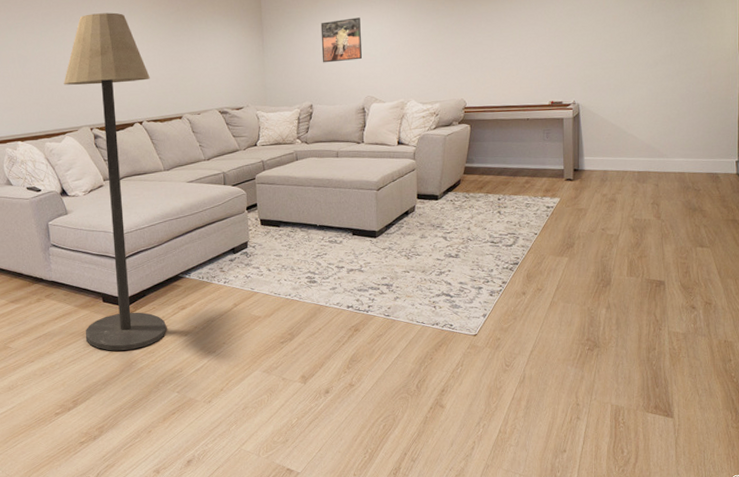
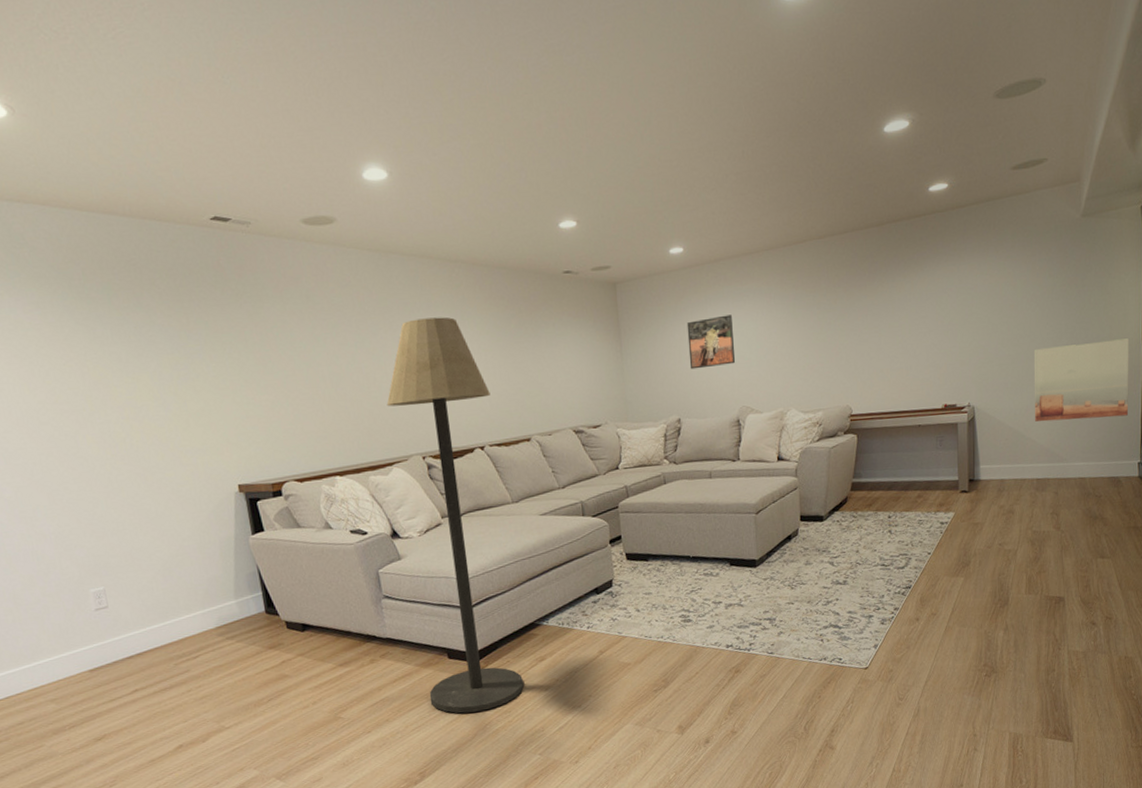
wall art: none [636,48,725,120] -> present [1035,338,1128,422]

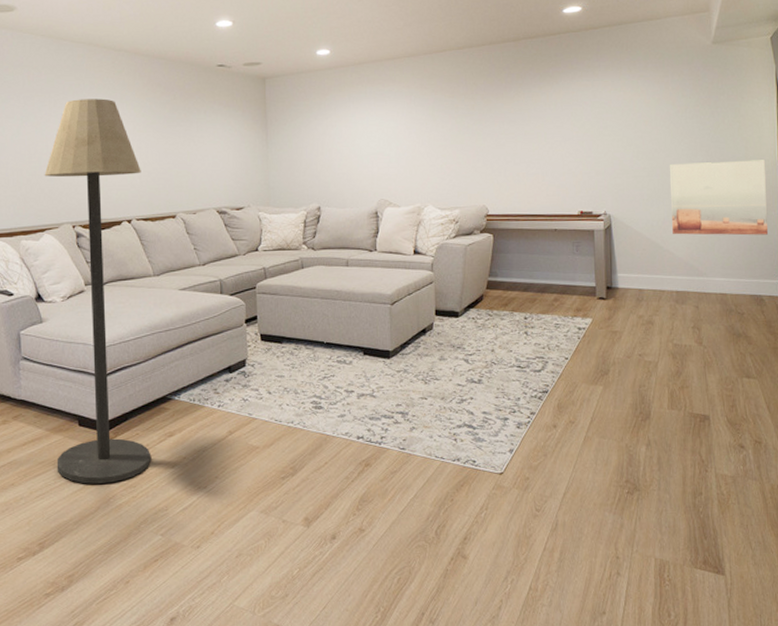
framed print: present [686,314,736,370] -> none [330,113,376,161]

